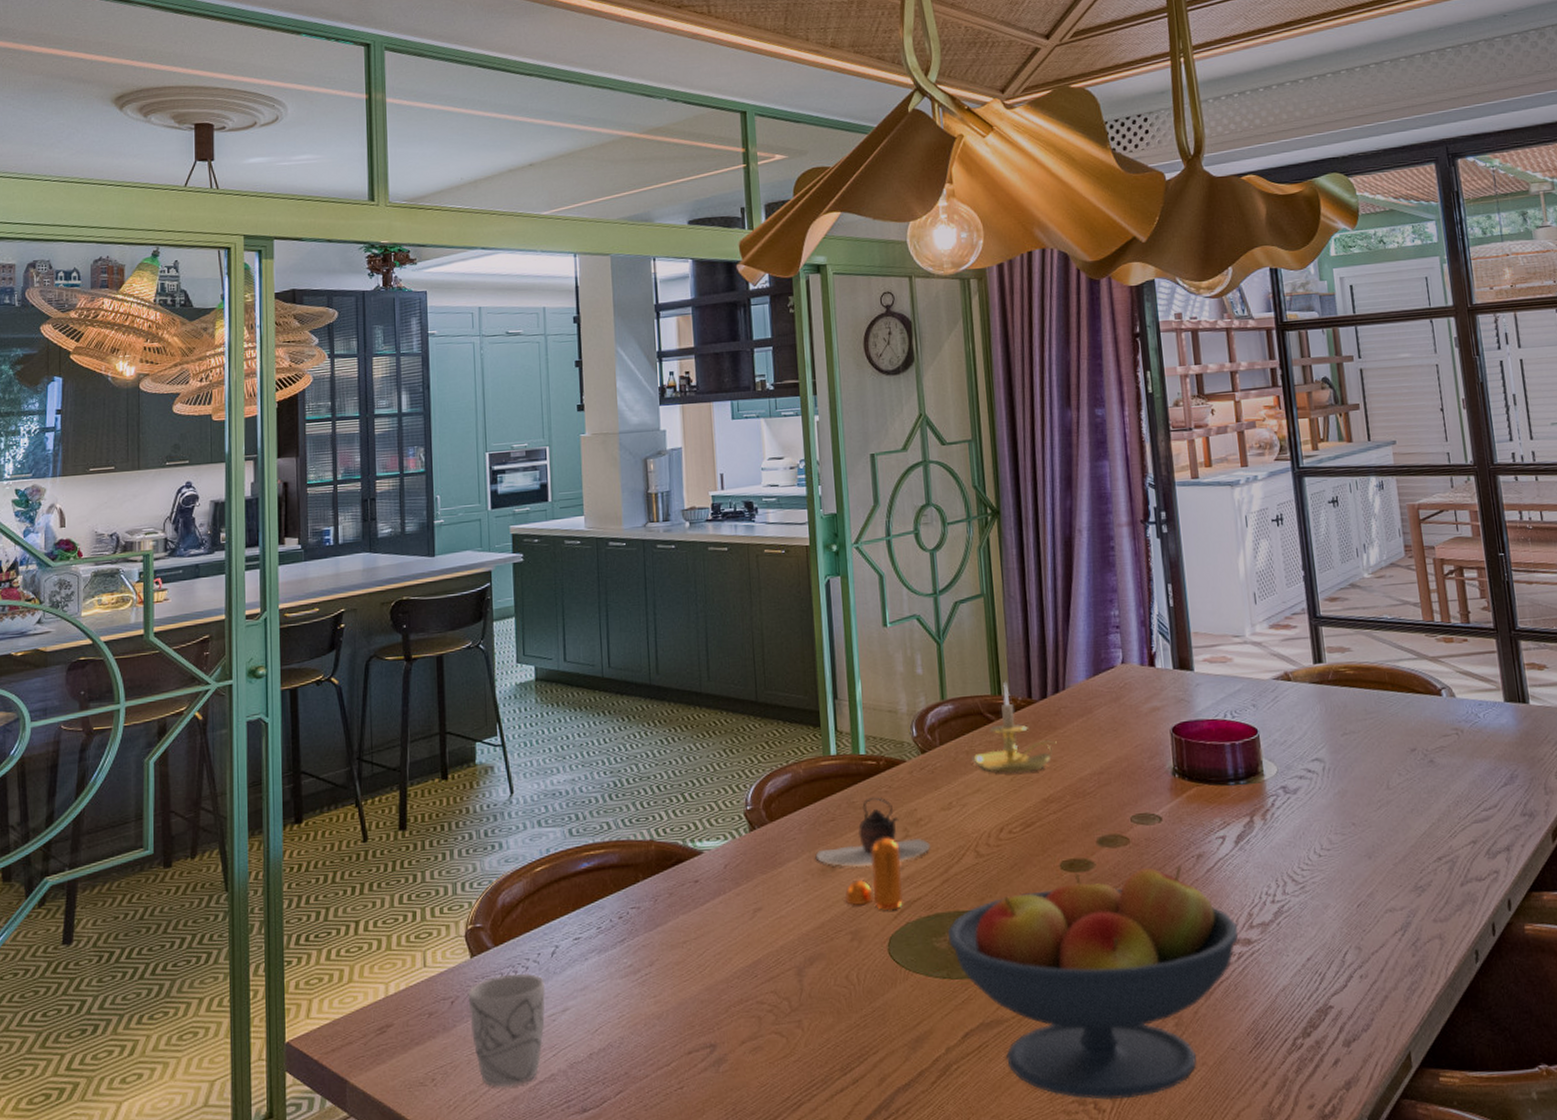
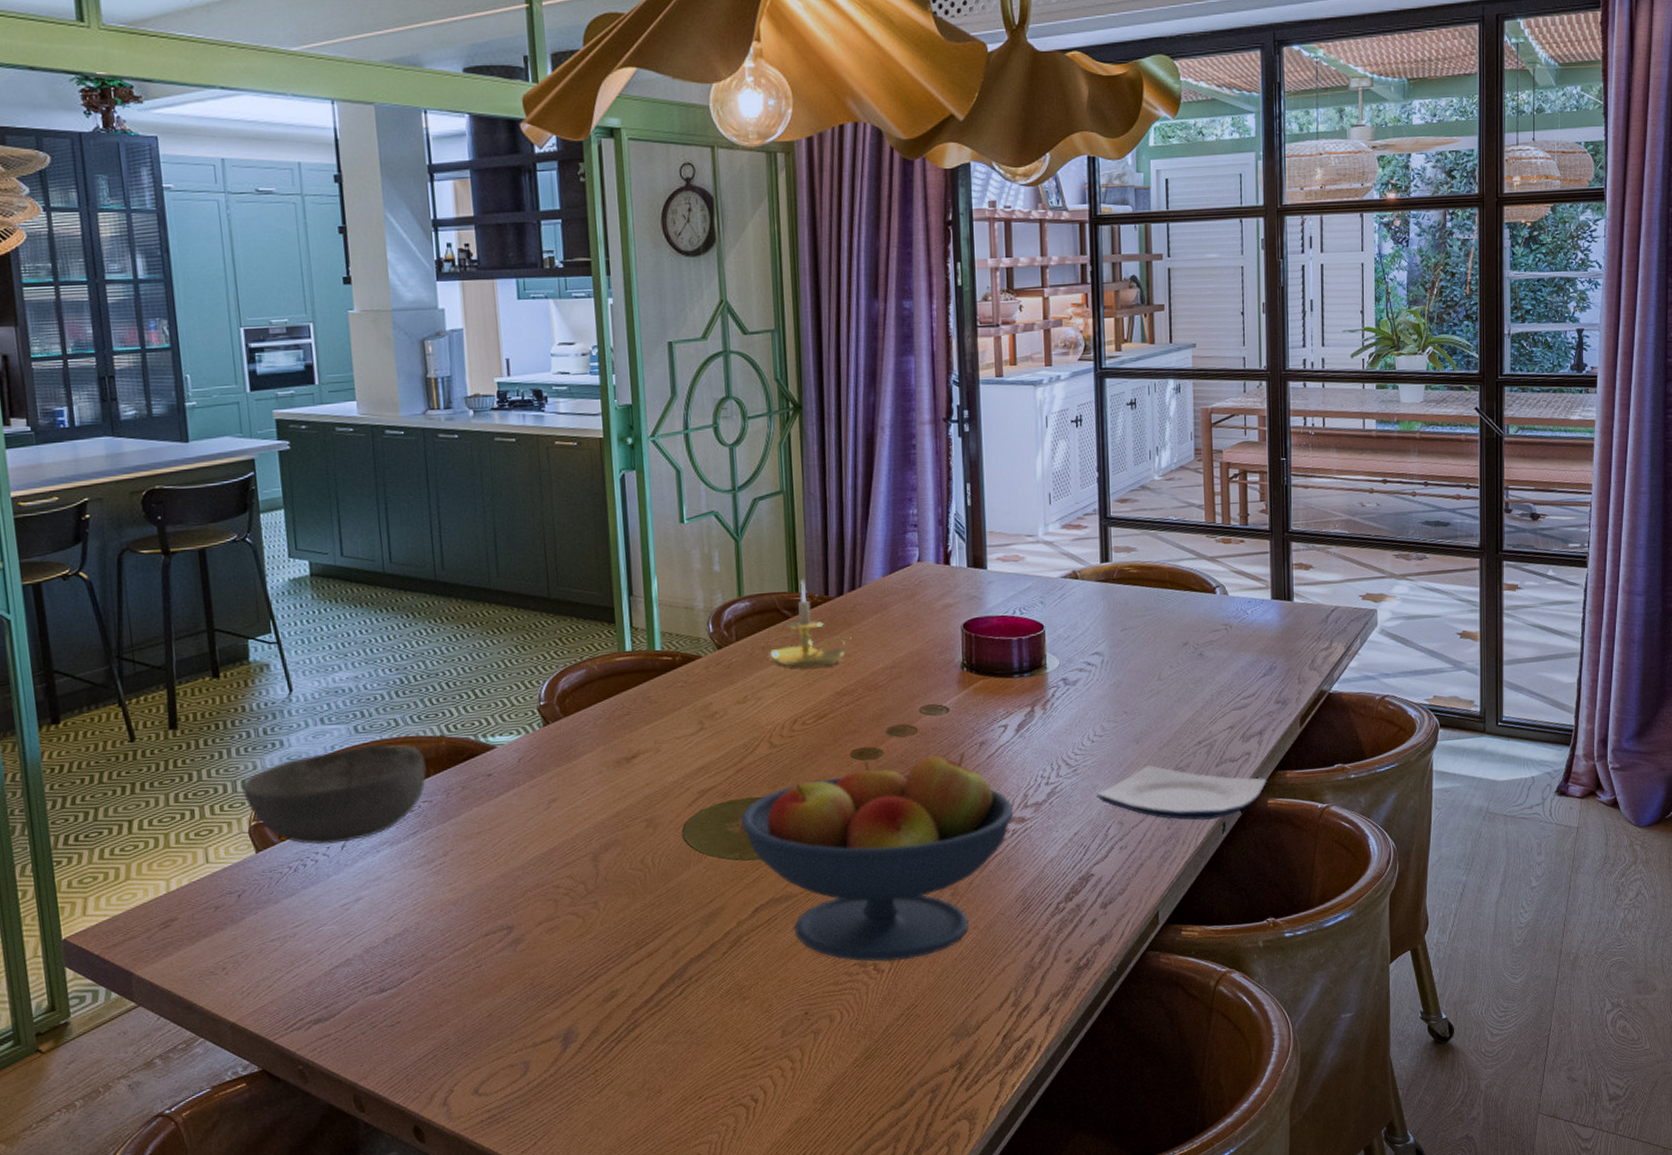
bowl: none [462,848,636,951] -> present [242,744,427,844]
mug: present [468,973,546,1088] -> none [255,866,338,974]
teapot: present [816,797,930,867] -> none [611,691,725,758]
pepper shaker: present [845,837,904,911] -> none [640,730,698,799]
plate: none [1329,883,1522,947] -> present [1097,765,1267,820]

